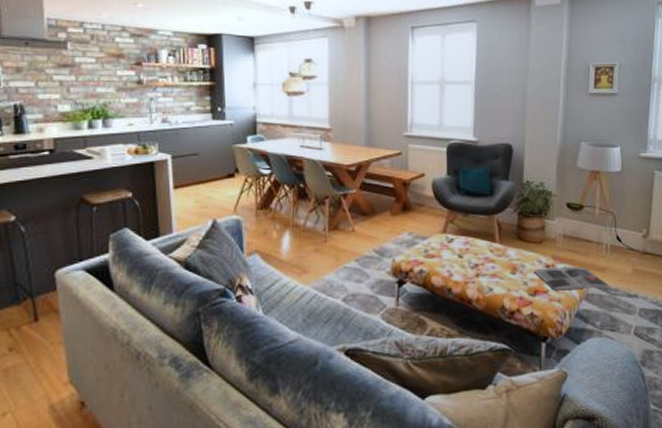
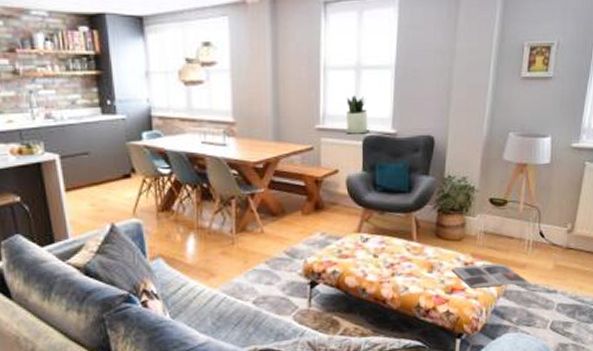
planter: none [431,107,453,141] -> present [345,95,370,134]

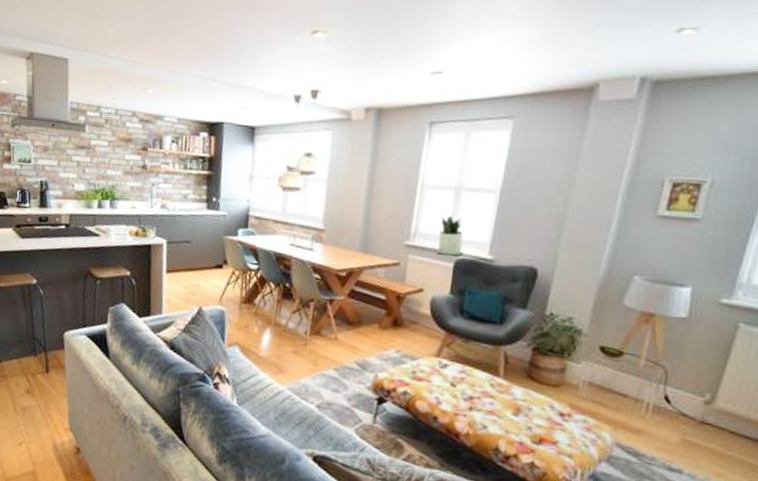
magazine: present [451,263,529,288] -> none [542,415,644,454]

